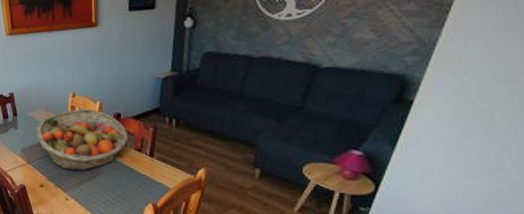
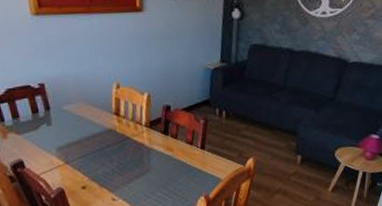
fruit basket: present [36,108,129,171] -> none [75,100,180,169]

